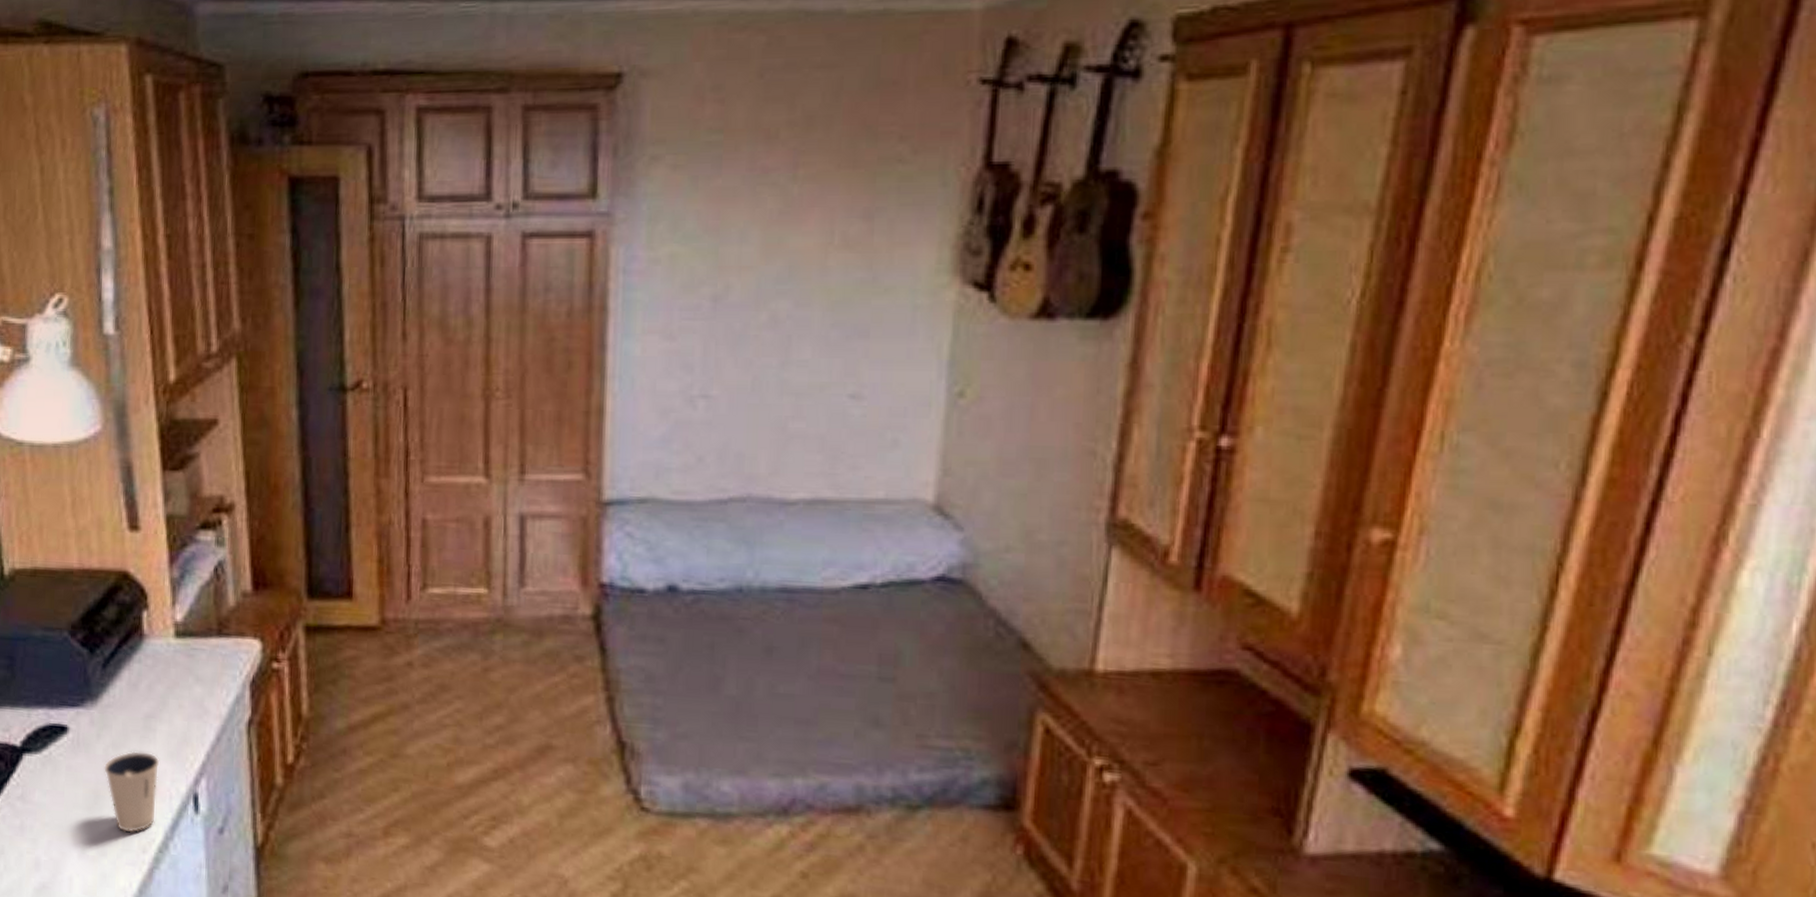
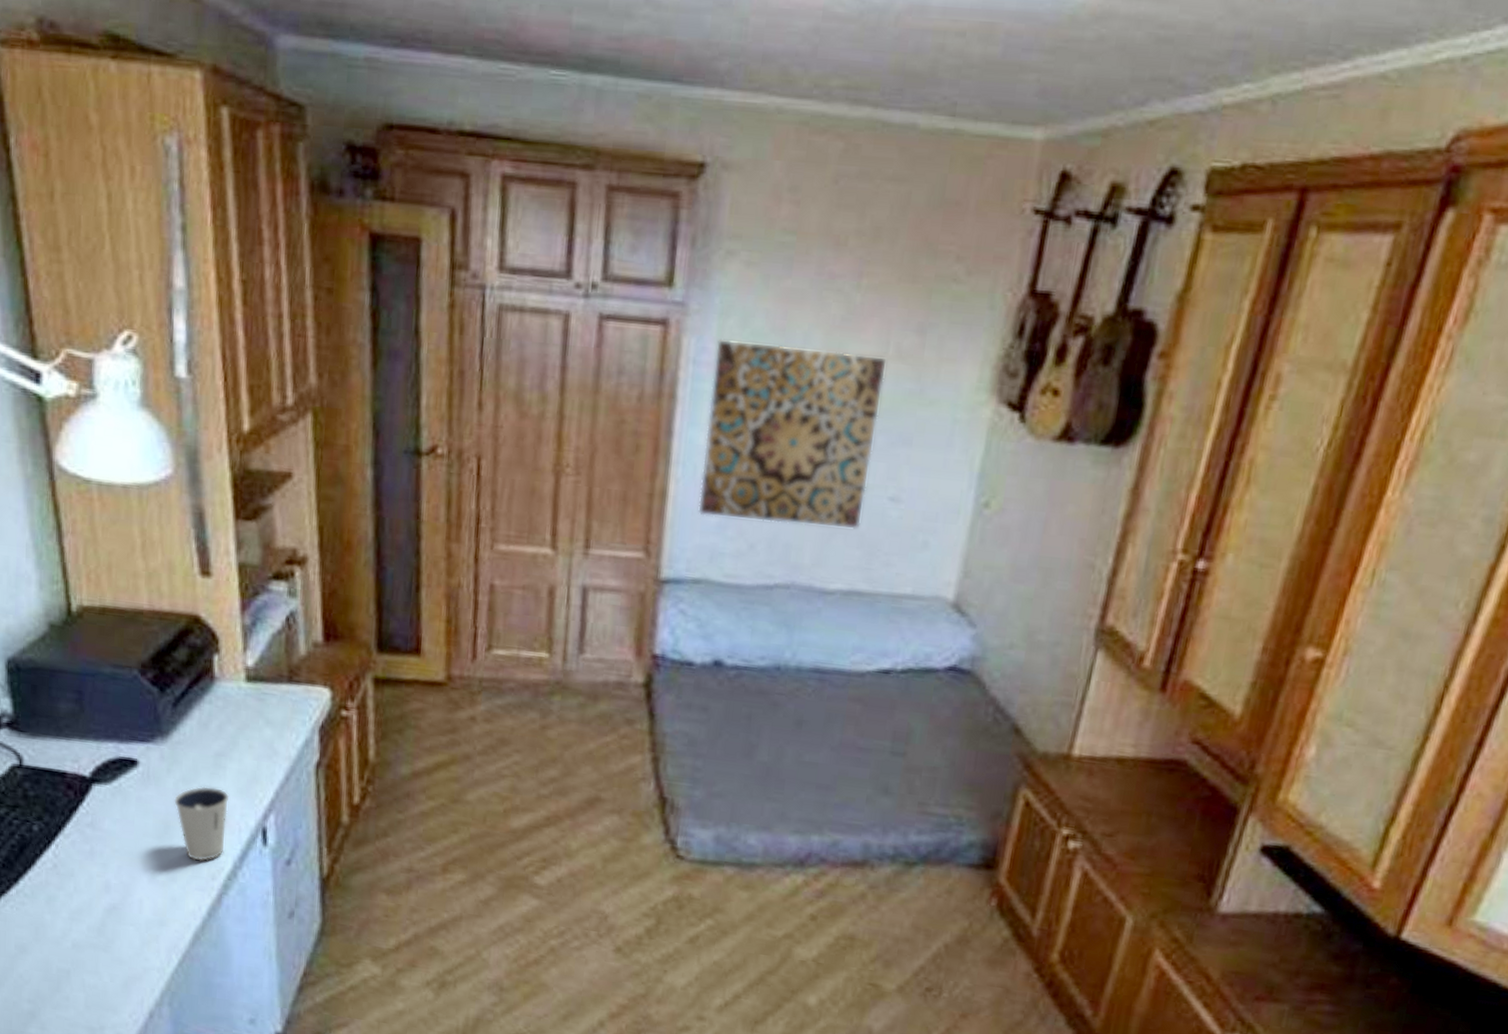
wall art: none [639,245,834,433] -> present [698,338,888,530]

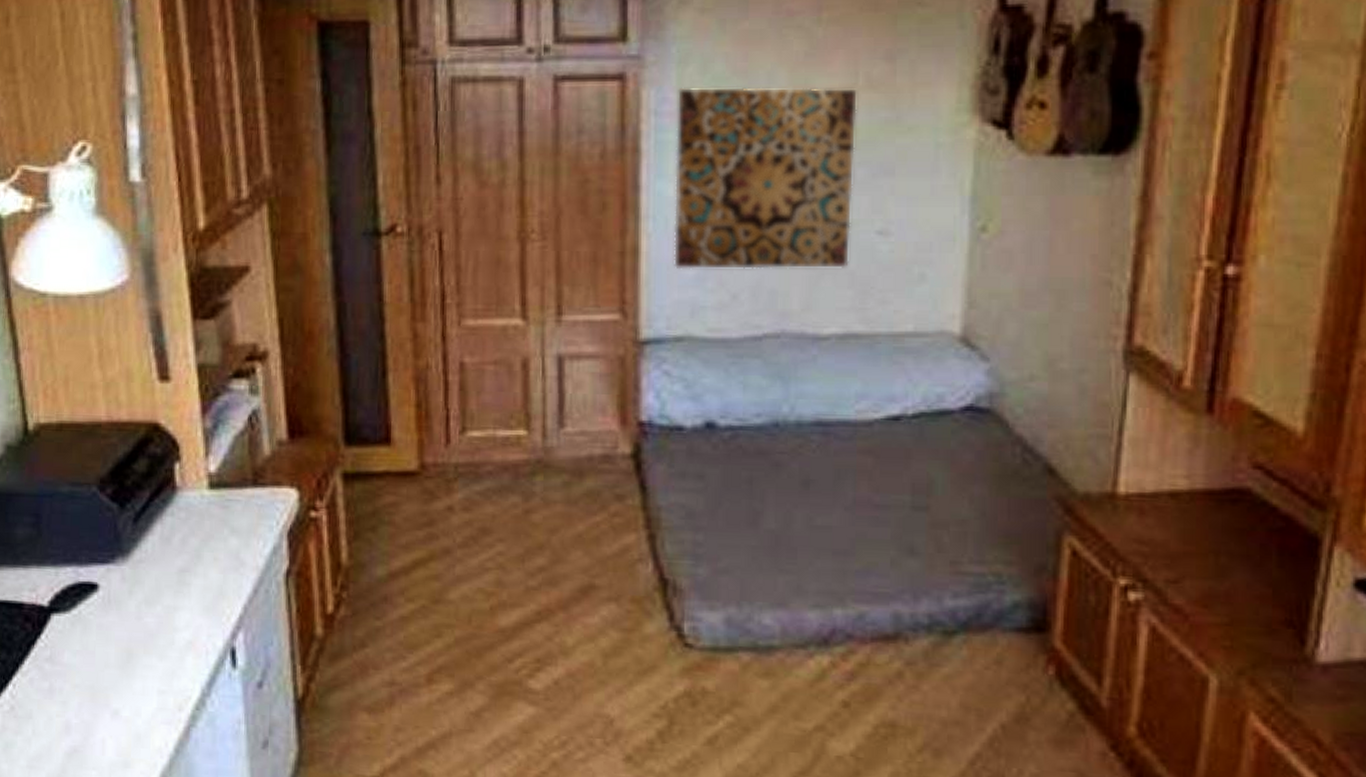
dixie cup: present [174,786,230,861] -> none [137,607,195,691]

